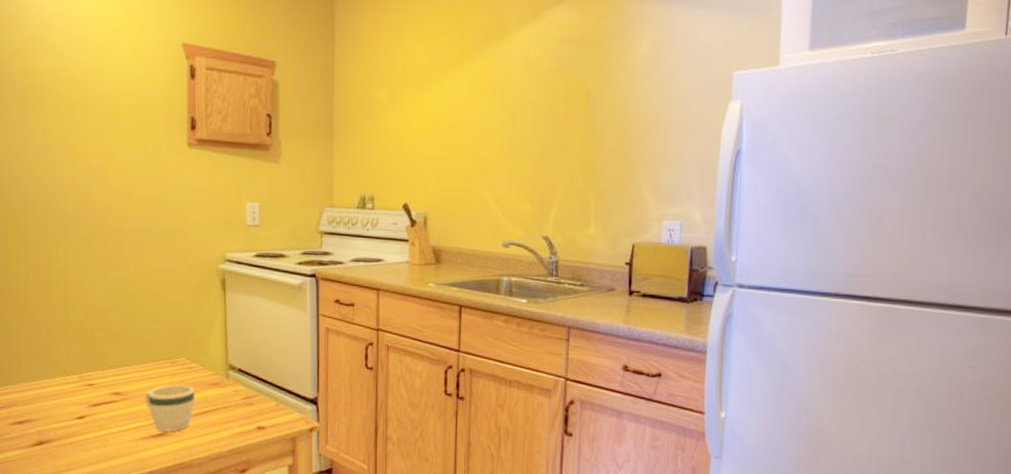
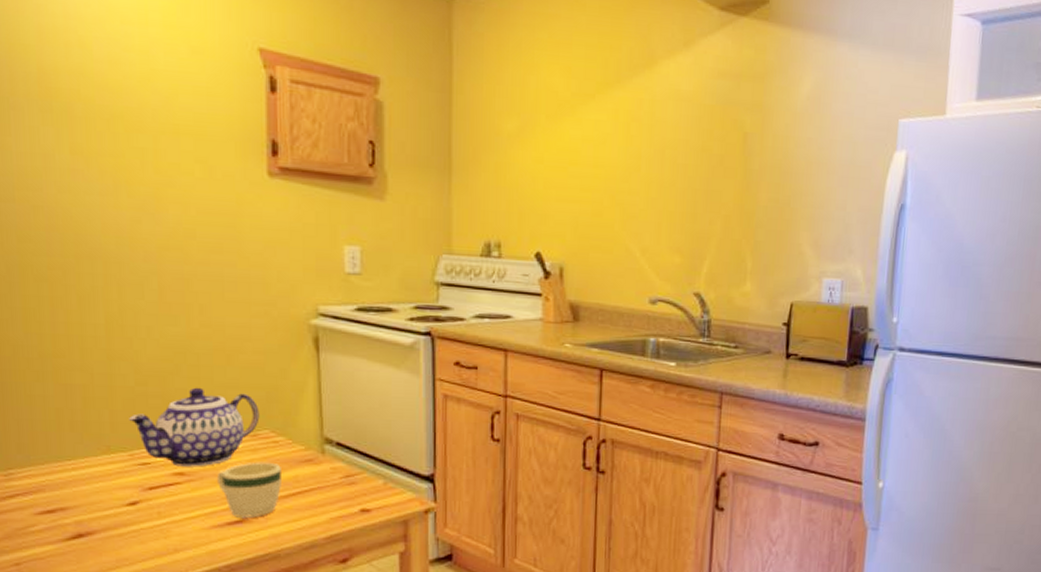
teapot: none [80,322,178,388] -> present [129,387,260,467]

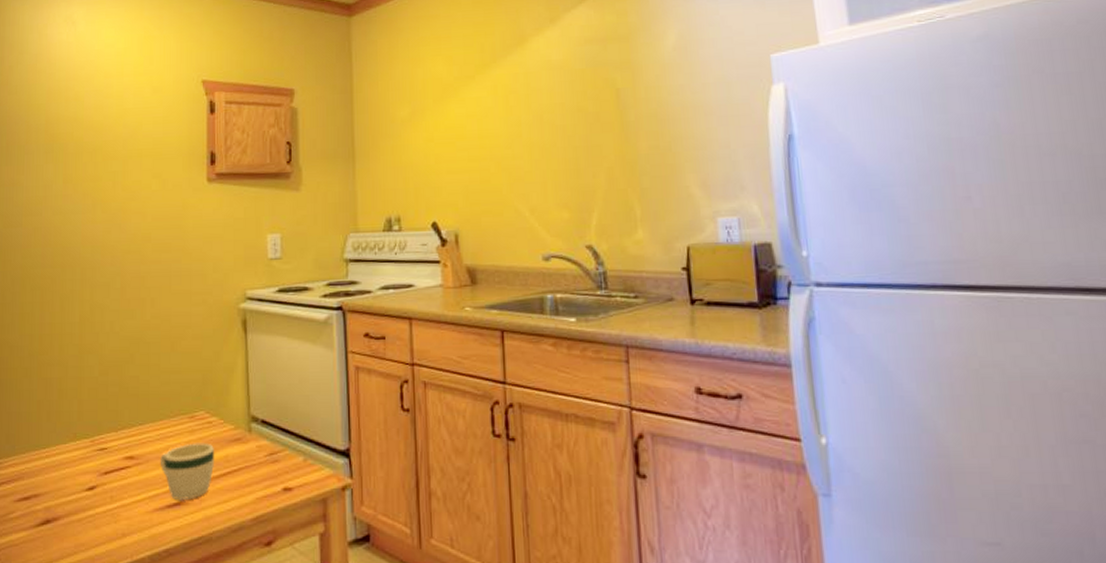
teapot: present [129,387,260,467] -> none [93,374,197,451]

